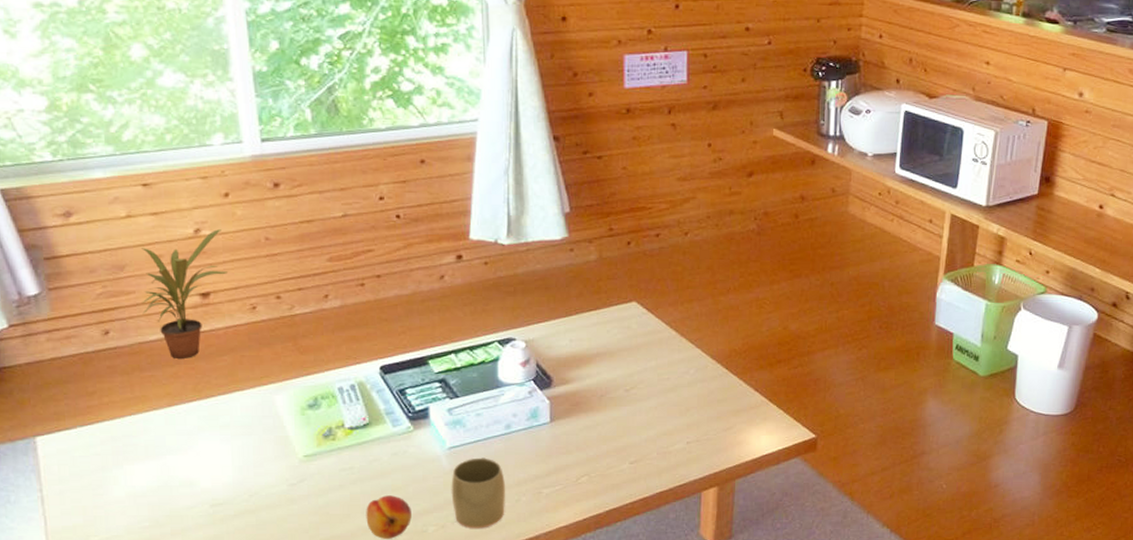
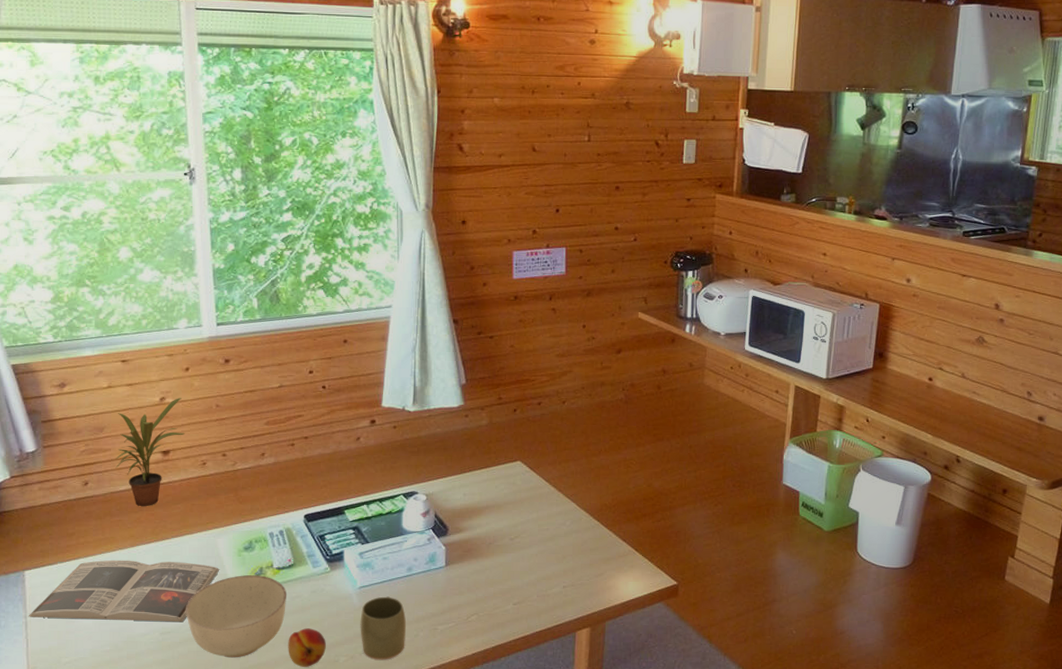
magazine: none [44,422,280,493] -> present [28,559,220,622]
bowl: none [239,437,363,531] -> present [185,575,287,658]

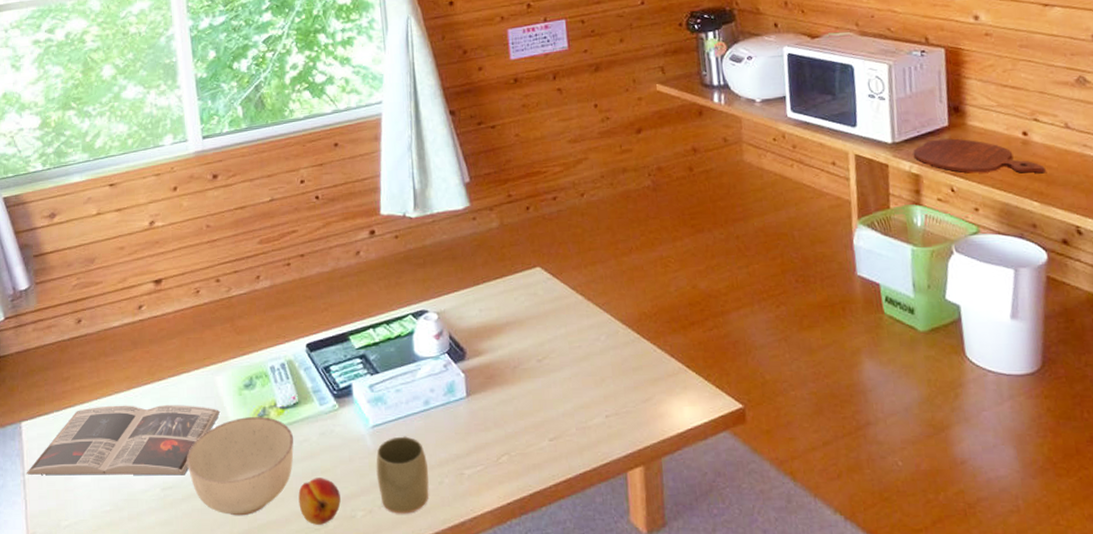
potted plant: present [115,398,185,506] -> none [107,220,176,343]
cutting board: none [841,378,941,411] -> present [913,138,1046,173]

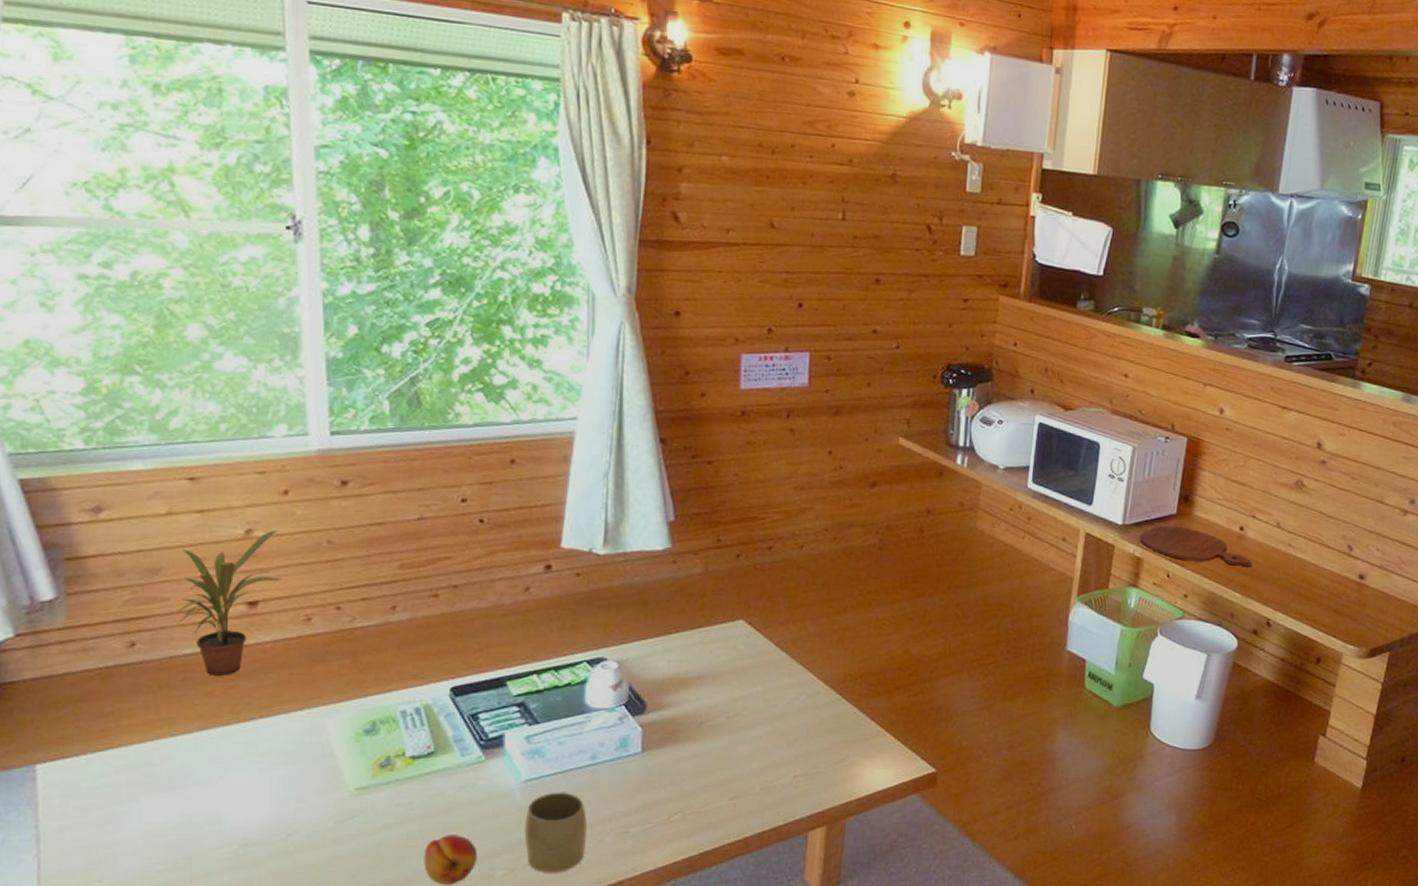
magazine: present [26,405,221,476] -> none [40,748,329,831]
potted plant: none [107,220,176,343] -> present [177,530,281,676]
bowl: present [186,417,294,516] -> none [277,767,425,876]

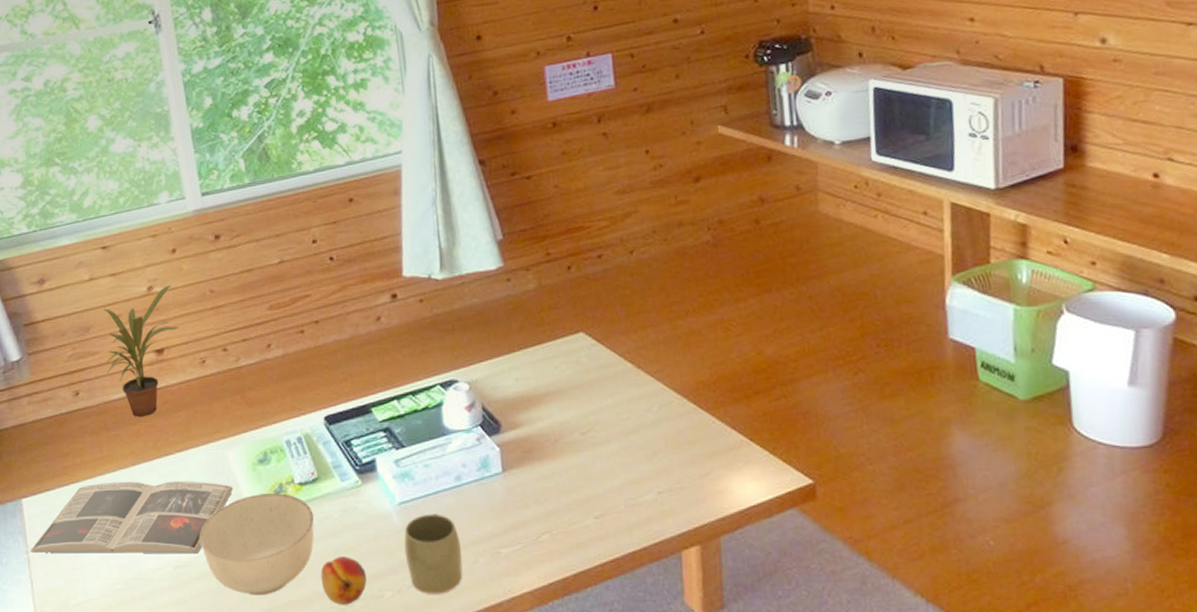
magazine: none [40,748,329,831] -> present [30,481,234,554]
bowl: none [277,767,425,876] -> present [199,493,315,595]
cutting board: present [1139,525,1252,566] -> none [1020,182,1179,222]

